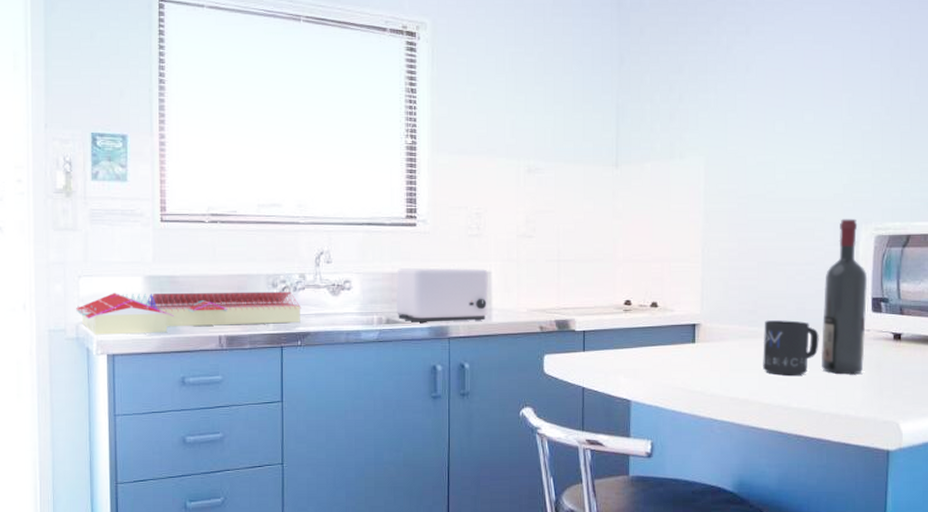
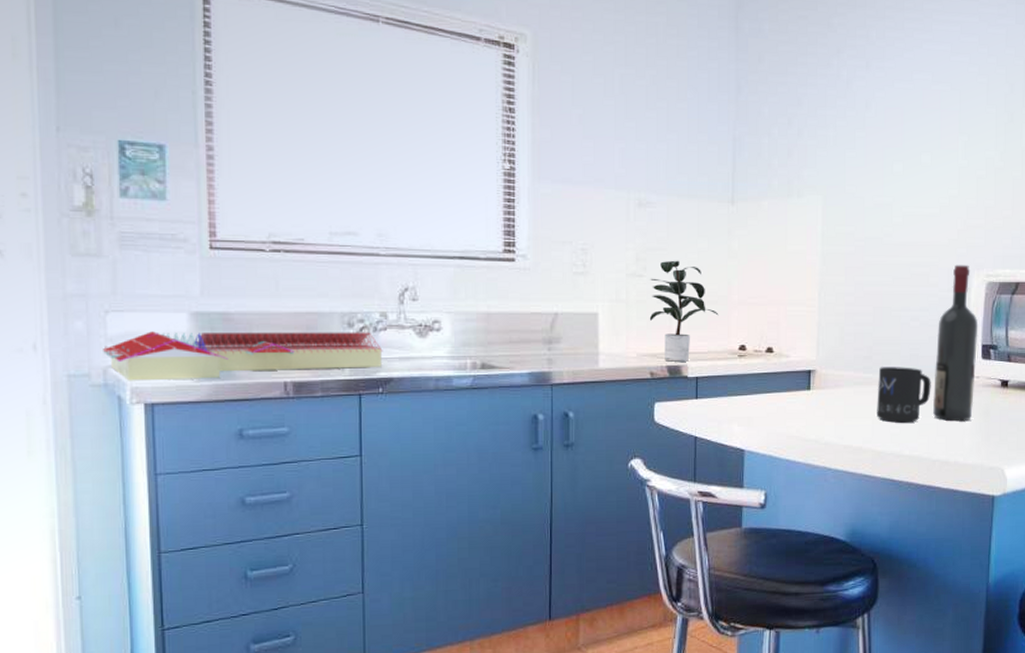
toaster: present [396,268,488,324] -> none [493,308,595,369]
potted plant: none [538,221,605,316] -> present [649,260,719,362]

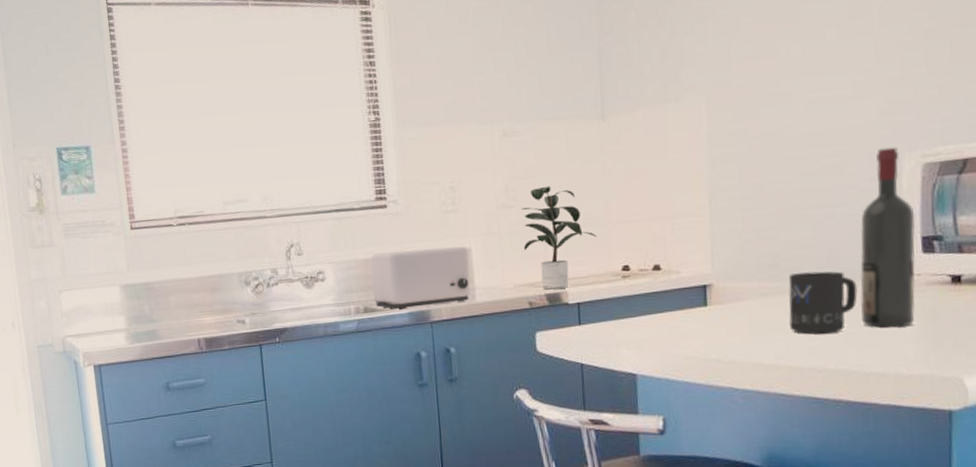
dish rack: present [103,331,383,381] -> none [60,288,277,348]
toaster: none [493,308,595,369] -> present [370,246,471,310]

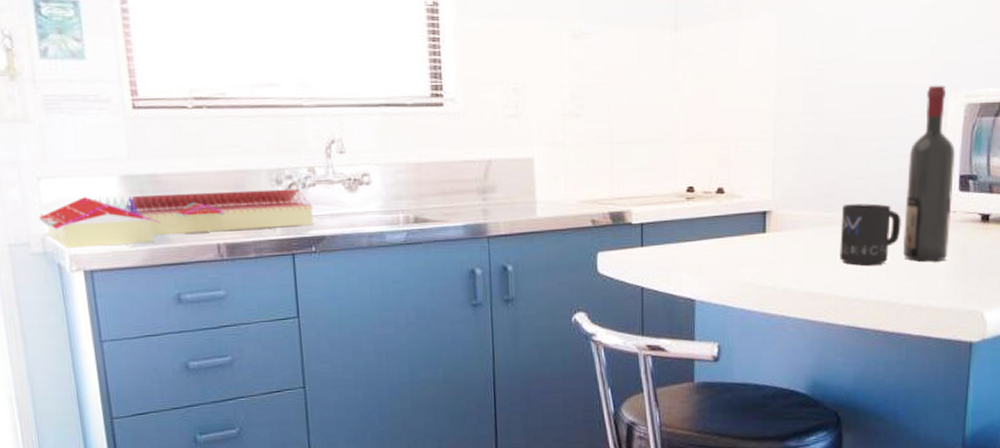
dish rack: none [60,288,277,348] -> present [39,188,313,249]
toaster: present [370,246,471,310] -> none [423,154,532,221]
potted plant: present [521,185,597,290] -> none [588,96,664,208]

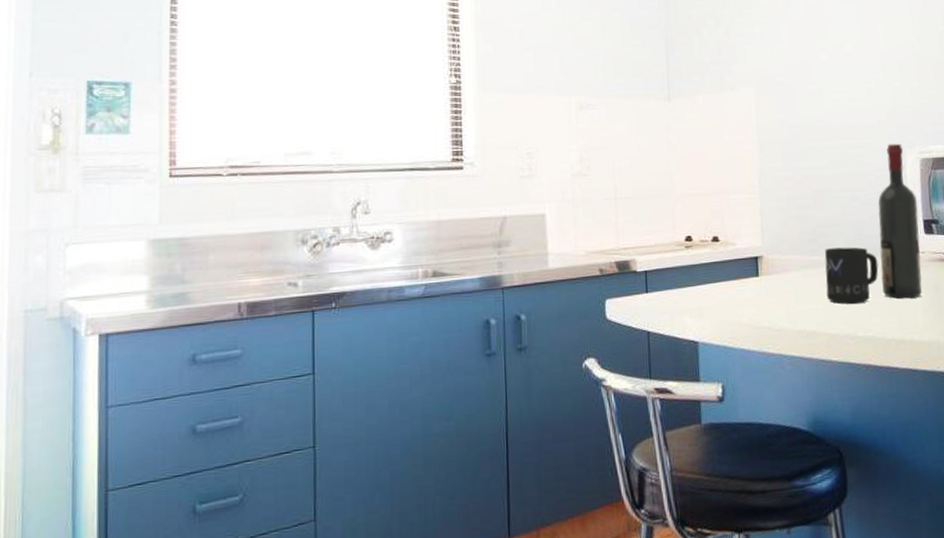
dish rack: present [39,188,313,249] -> none [61,247,336,313]

